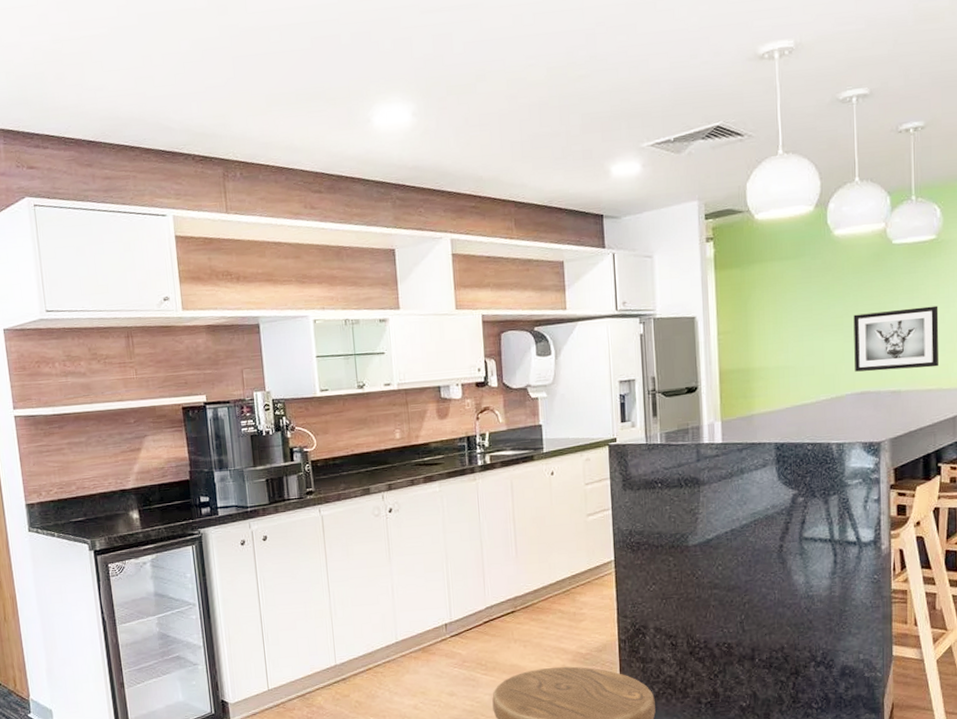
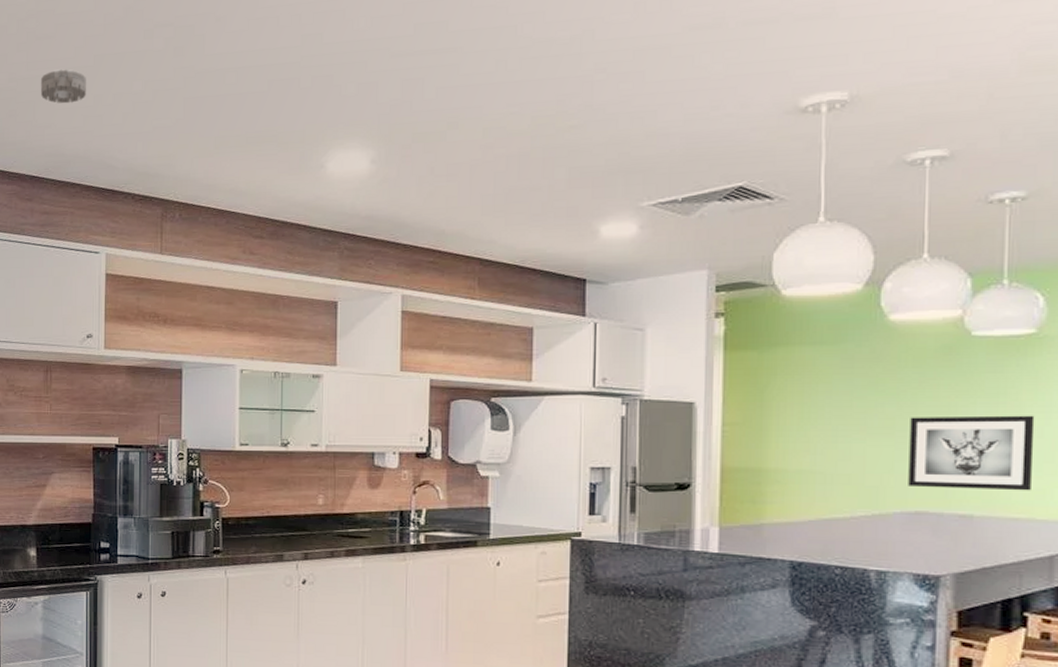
smoke detector: none [85,29,134,66] -> present [40,69,86,104]

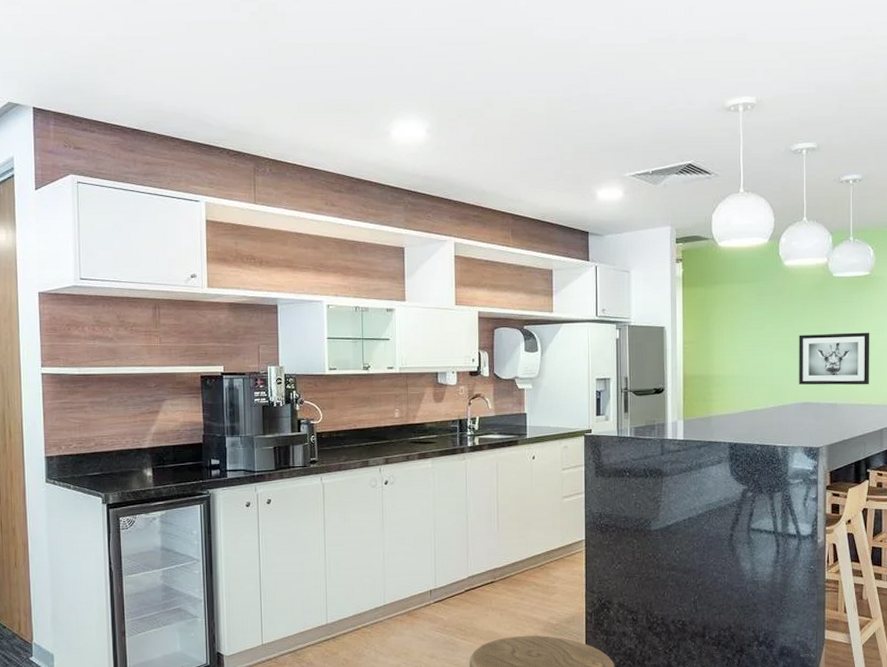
smoke detector: present [40,69,86,104] -> none [137,32,181,65]

